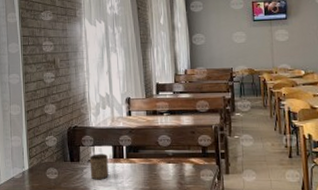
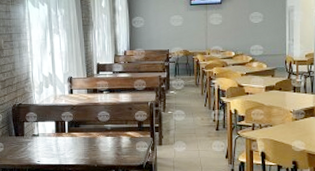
cup: present [89,154,109,180] -> none [33,129,51,152]

